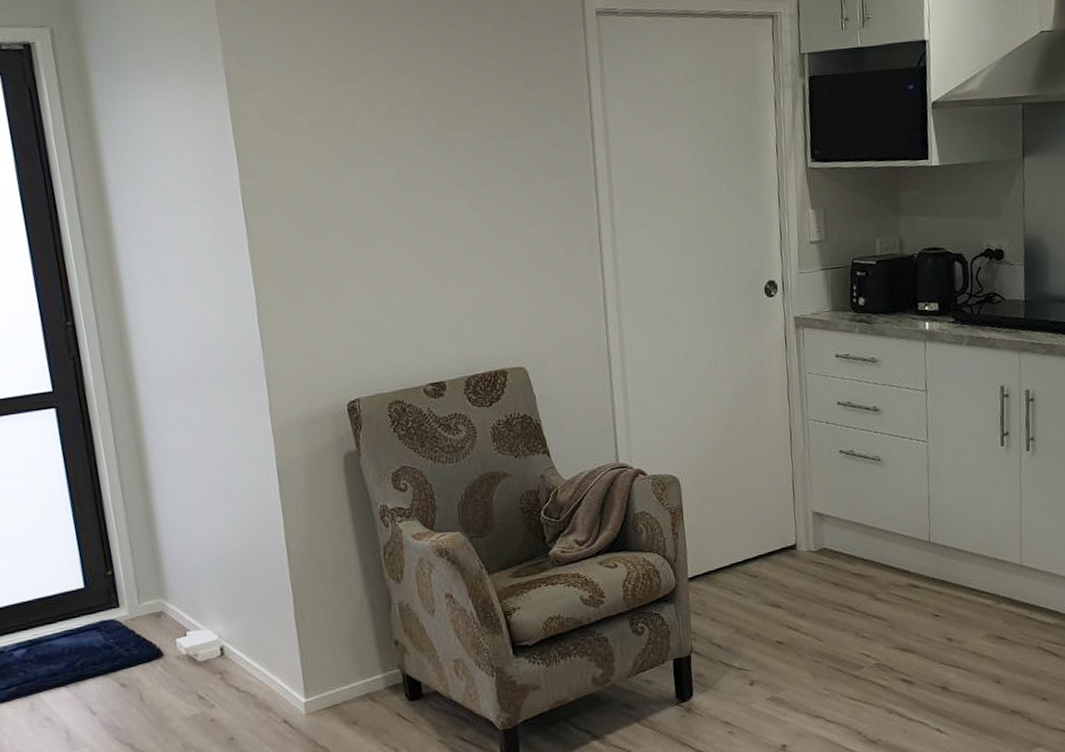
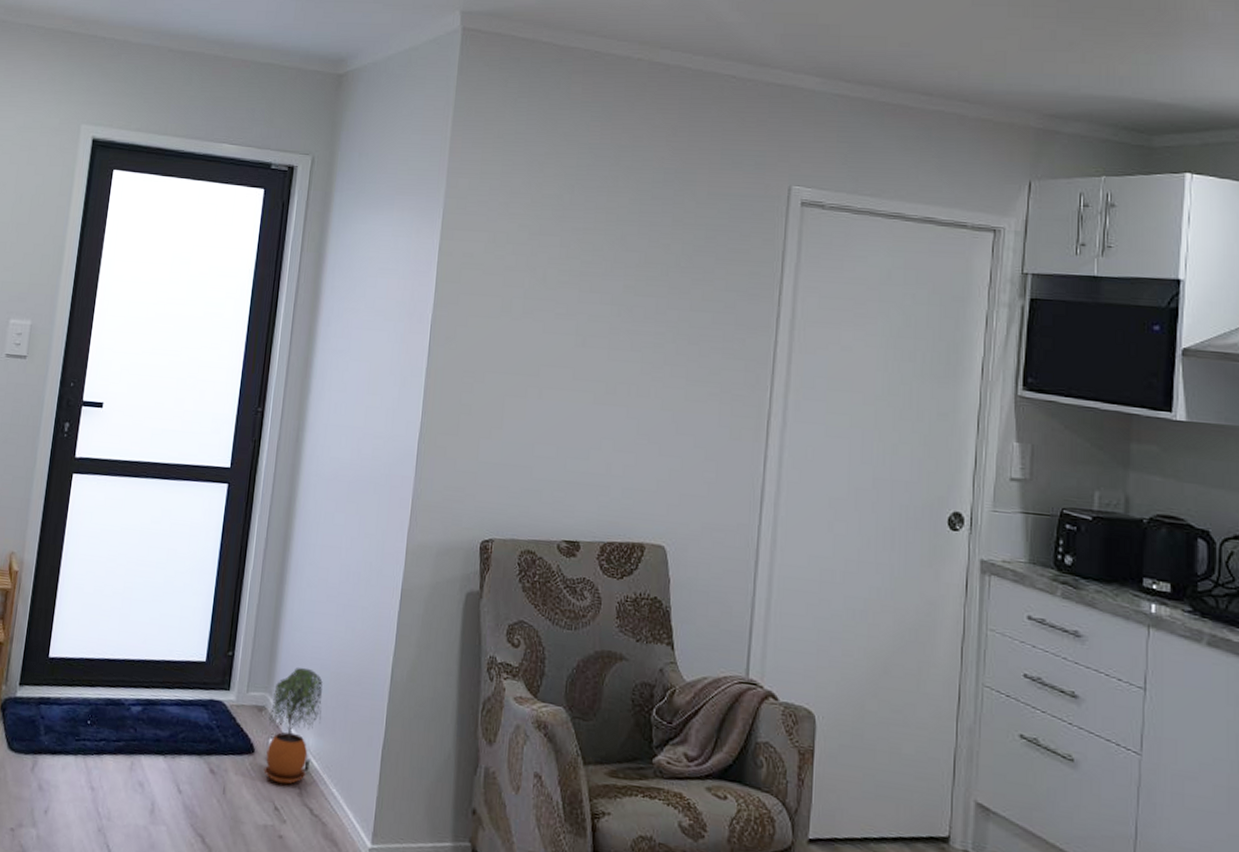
potted plant: none [168,565,225,675] -> present [263,668,323,785]

